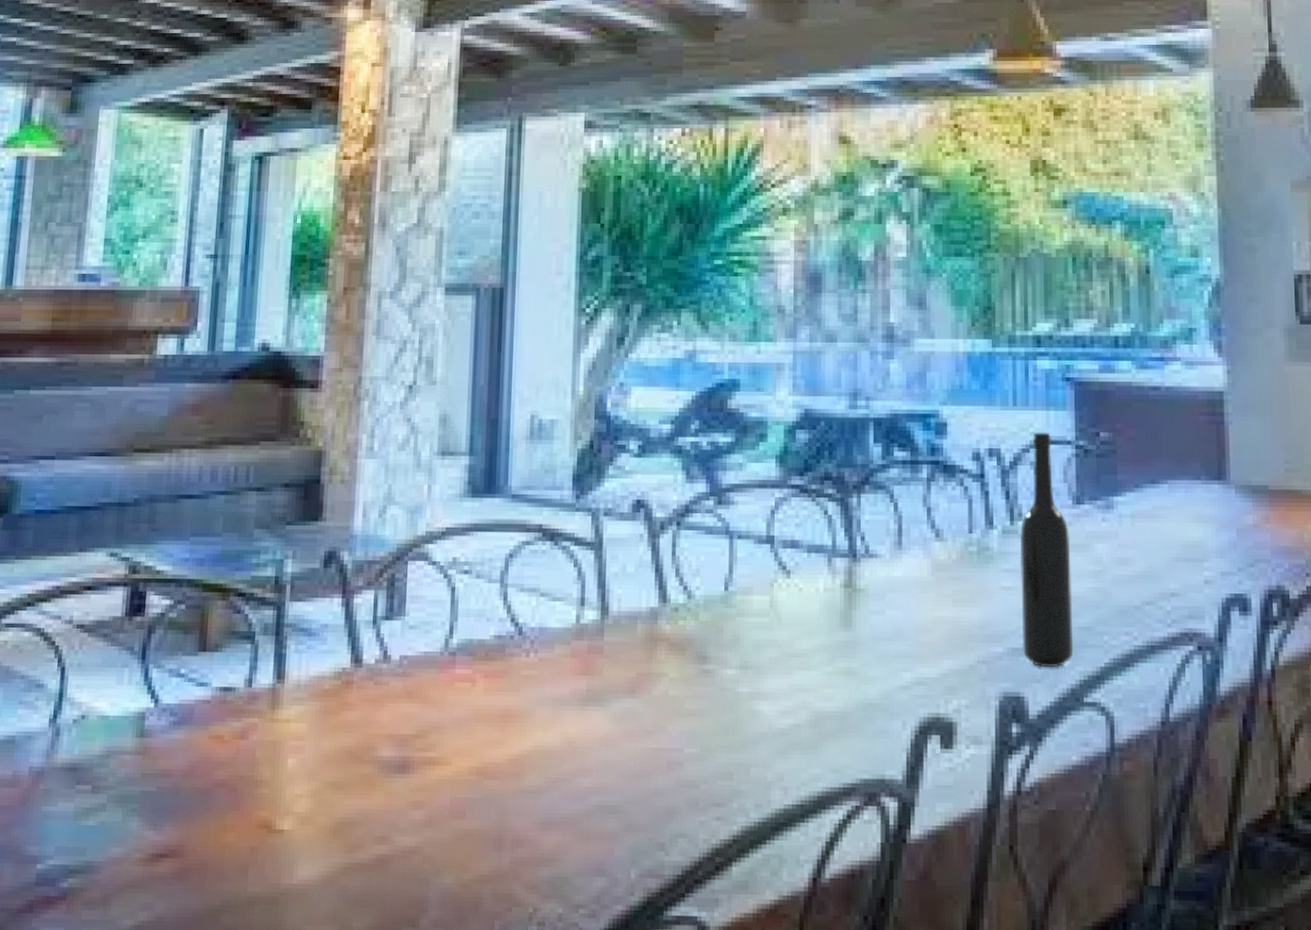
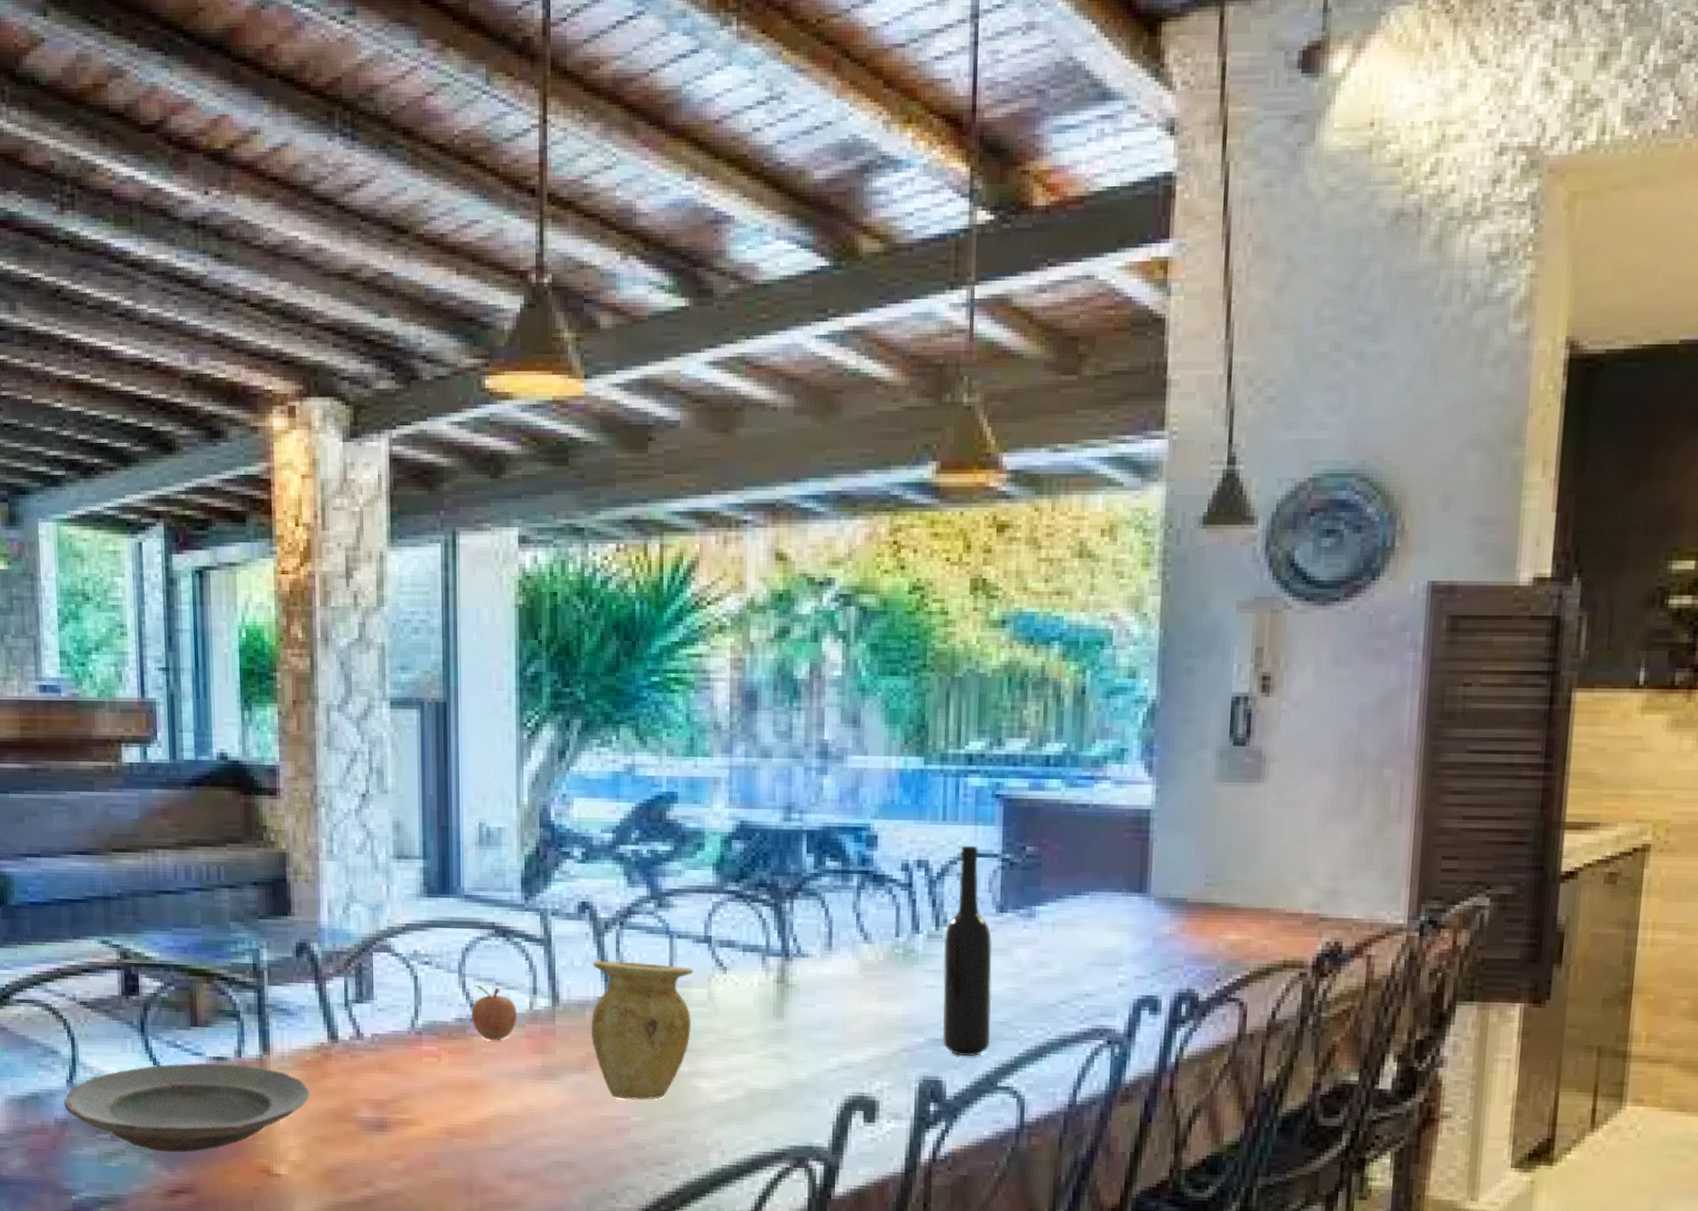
plate: none [43,696,326,806] -> present [64,1063,310,1153]
fruit: none [512,597,563,661] -> present [472,985,518,1041]
vase: none [643,565,755,728] -> present [592,960,694,1100]

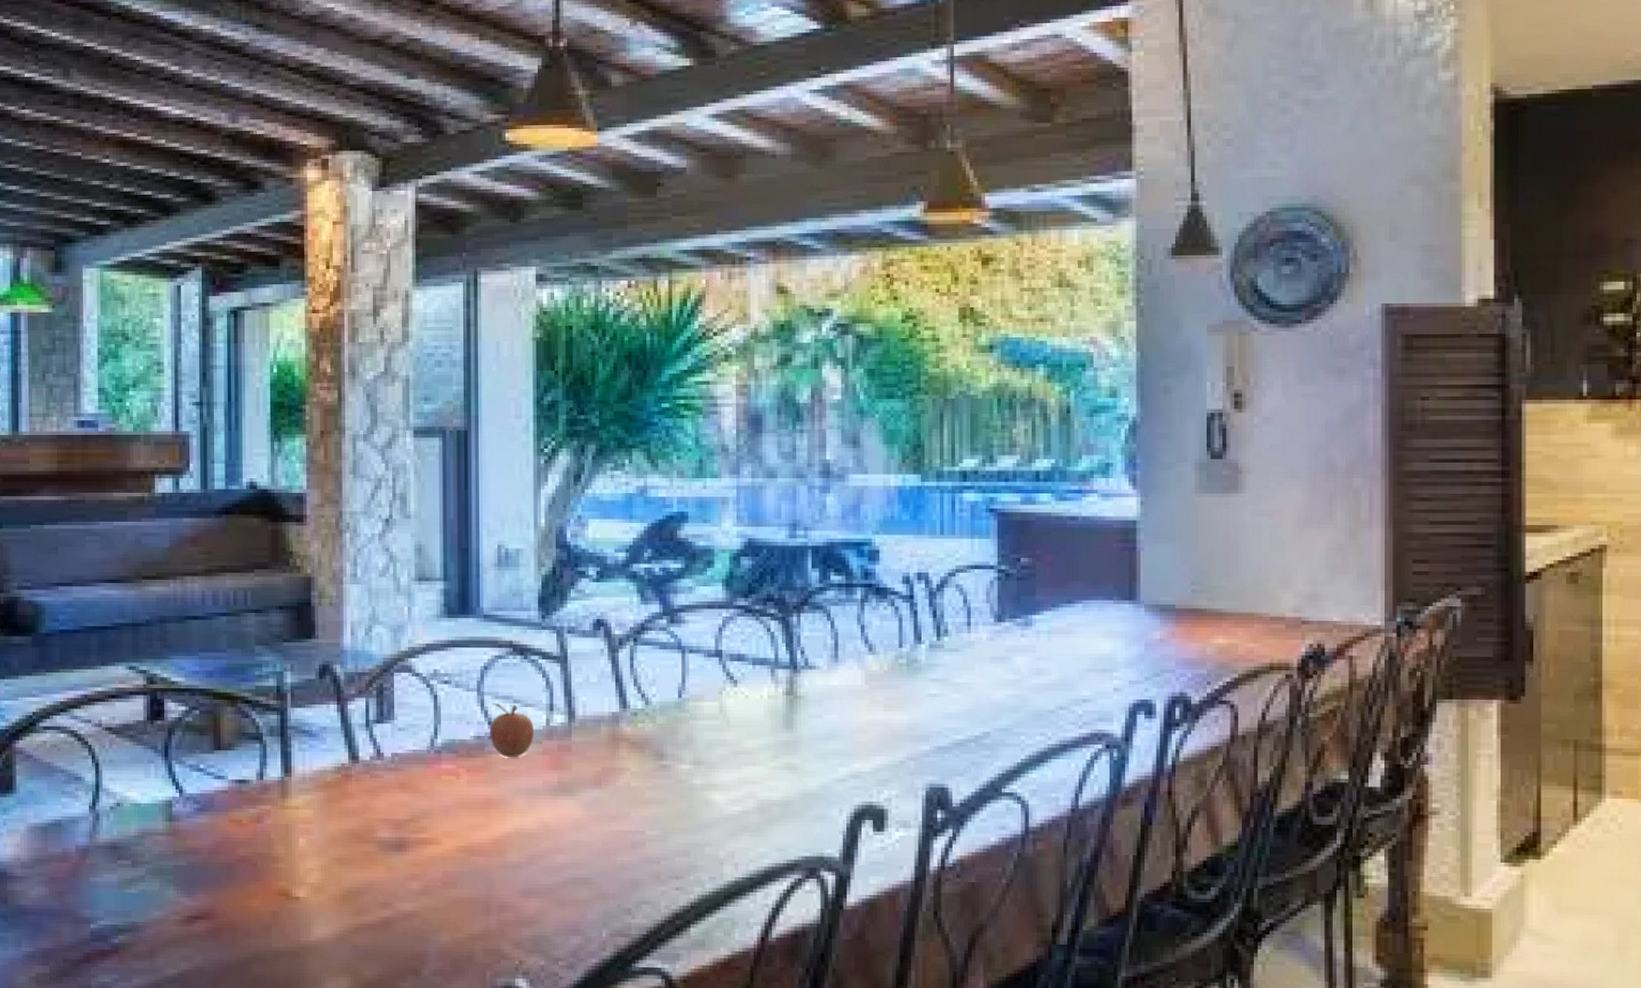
plate: present [64,1063,310,1153] -> none [86,787,330,878]
vase: present [592,960,694,1100] -> none [607,676,705,814]
bottle: present [942,845,993,1057] -> none [945,558,993,764]

